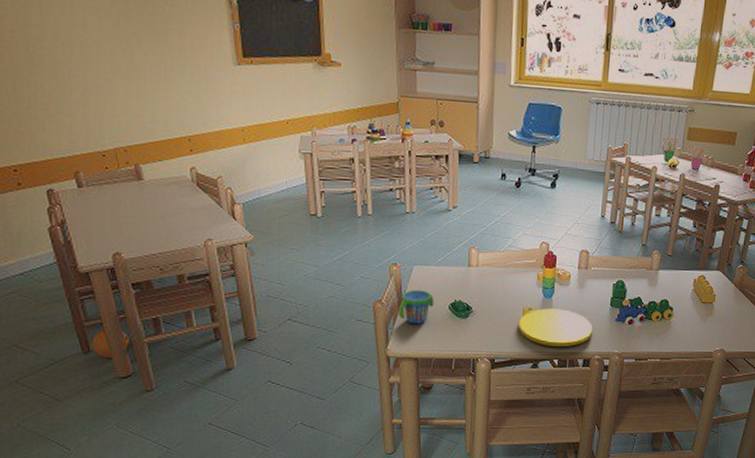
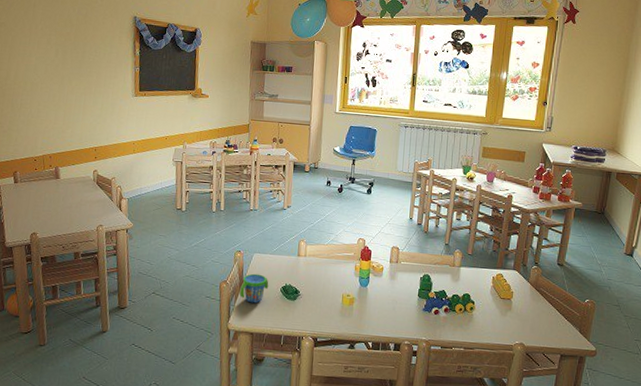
plate: present [518,308,593,347] -> none [338,295,403,331]

